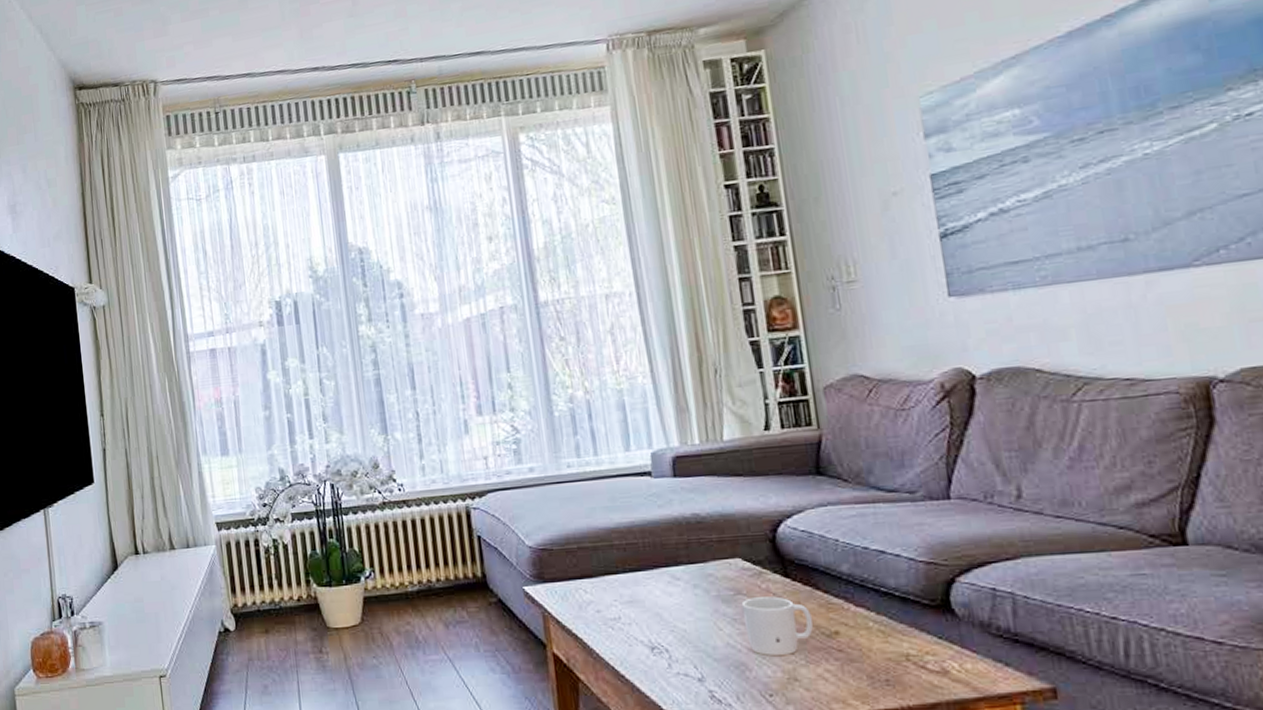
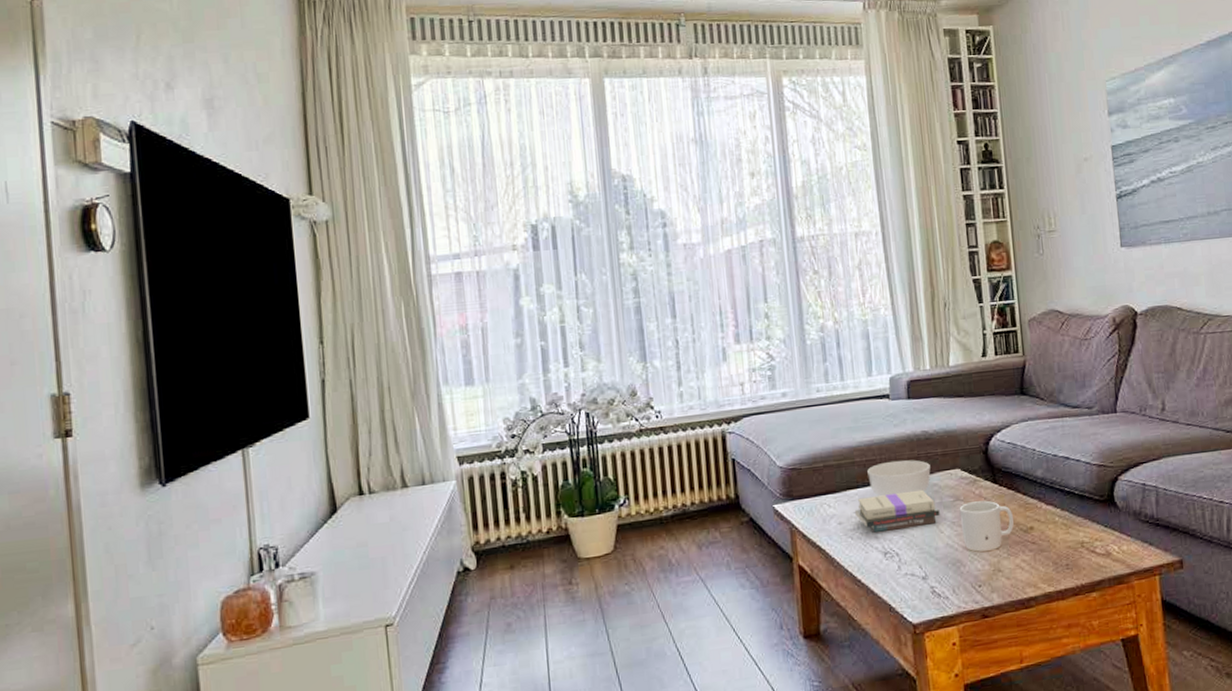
books: none [615,579,718,624] -> present [855,489,940,533]
bowl: none [628,545,705,585] -> present [867,459,931,497]

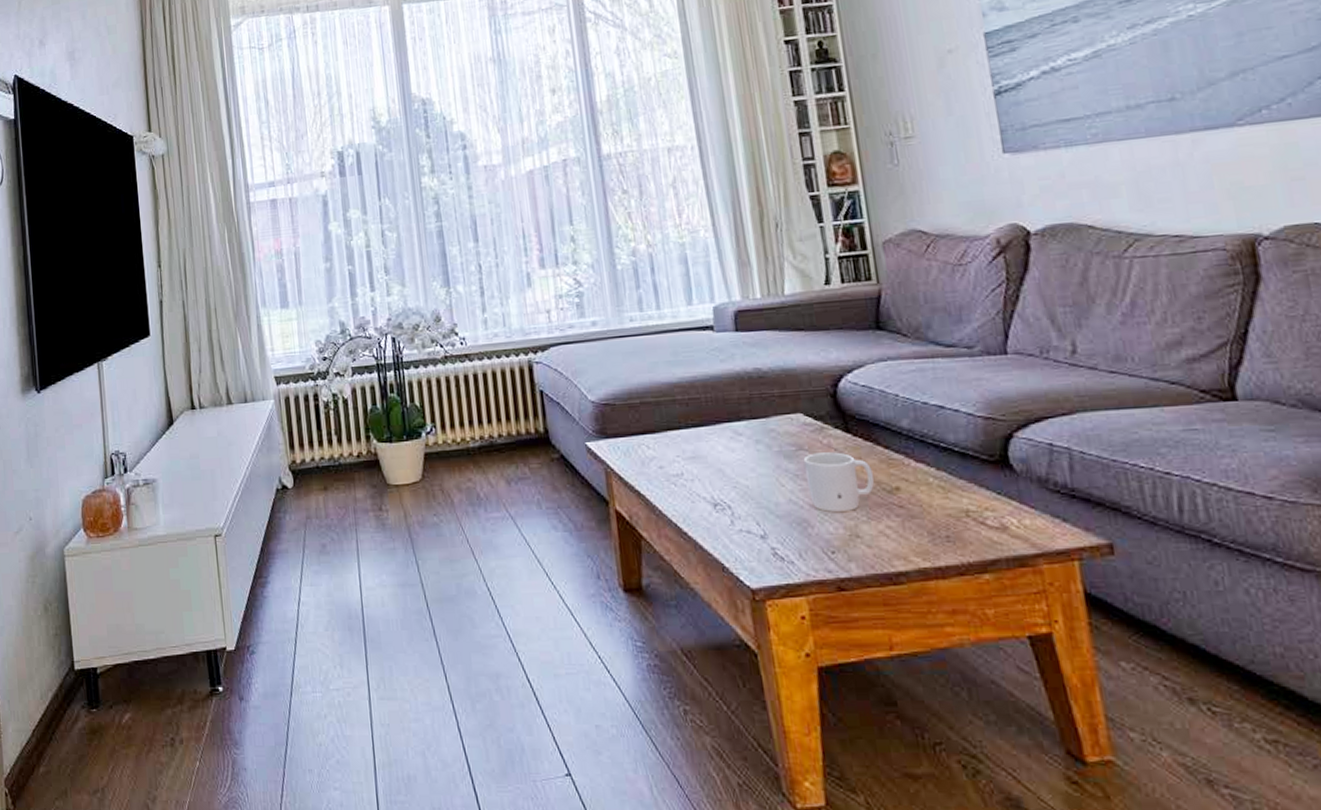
books: present [855,489,940,533] -> none [678,435,780,480]
bowl: present [867,459,931,497] -> none [690,400,767,441]

